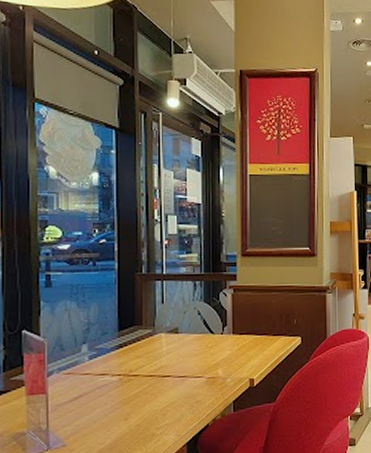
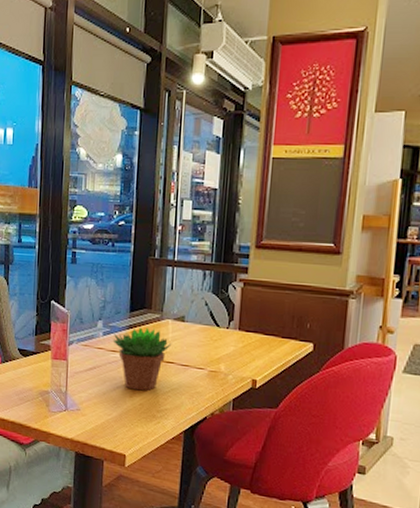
succulent plant: none [102,344,167,412] -> present [114,327,172,391]

